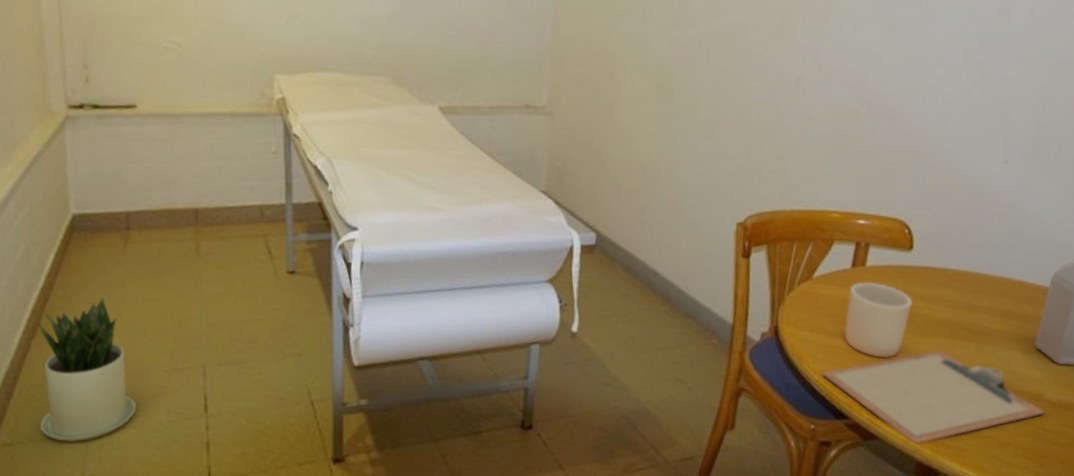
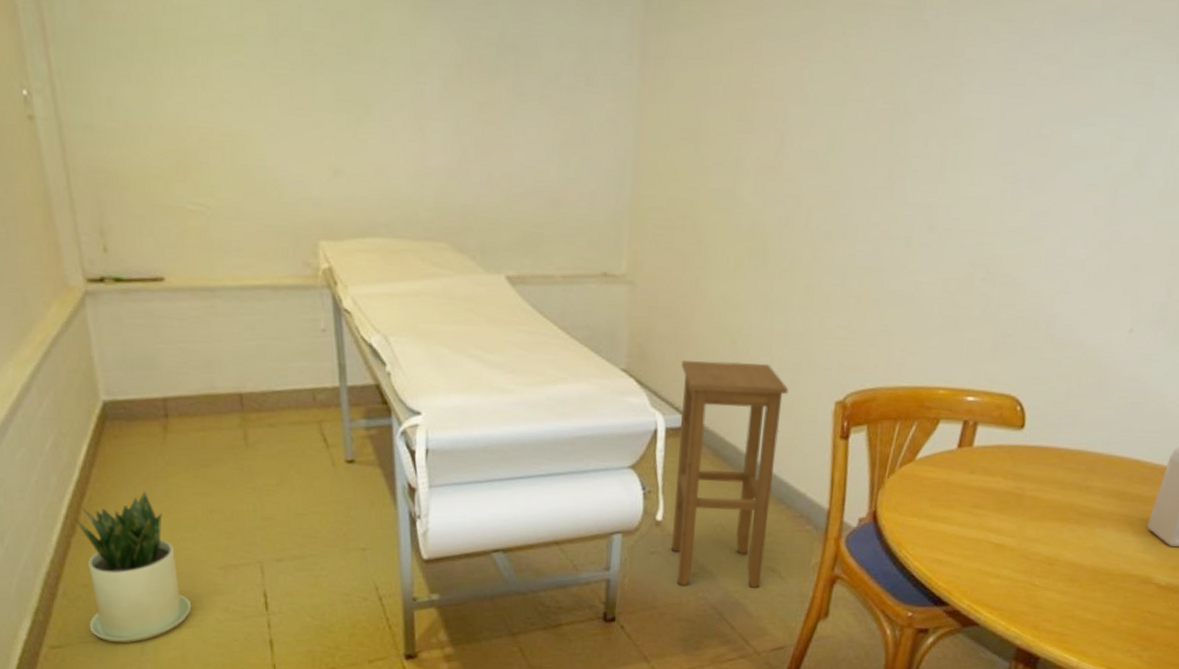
stool: none [585,184,694,399] -> present [670,360,789,588]
clipboard: present [822,350,1045,445] -> none [922,534,1153,631]
mug: present [843,282,912,359] -> none [946,463,1021,543]

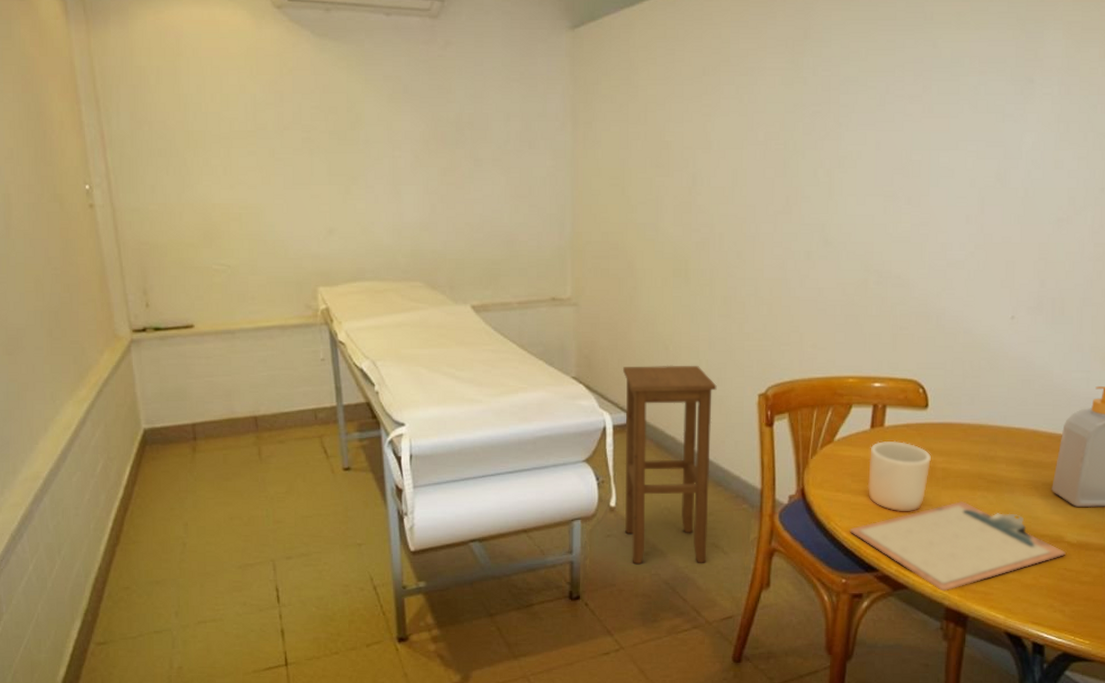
planter: present [74,491,192,643] -> none [118,504,215,638]
clipboard: none [922,534,1153,631] -> present [849,501,1066,592]
mug: none [946,463,1021,543] -> present [867,440,931,512]

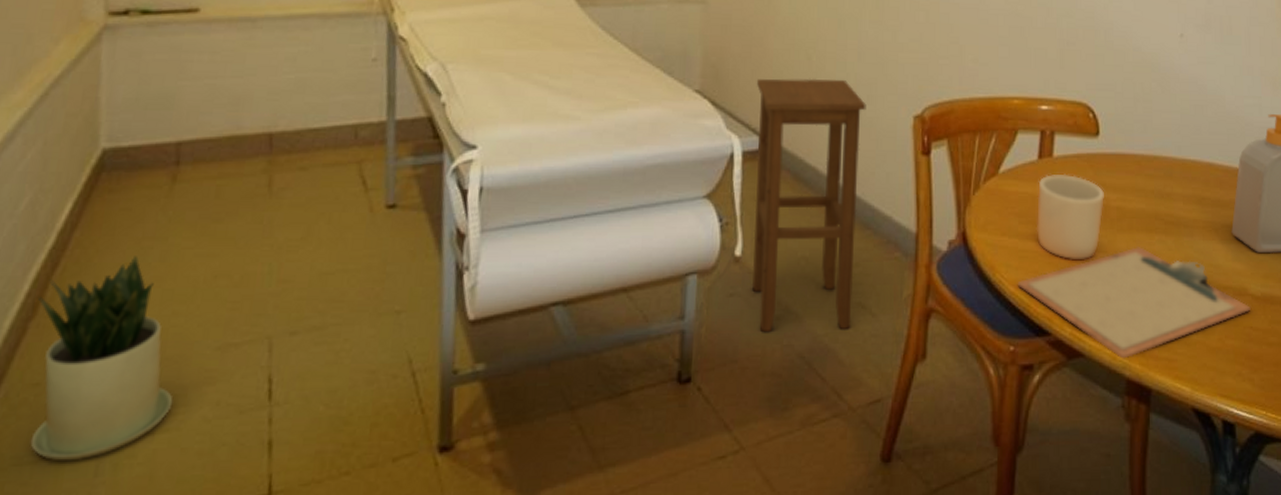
planter: none [118,504,215,638] -> present [30,256,174,462]

